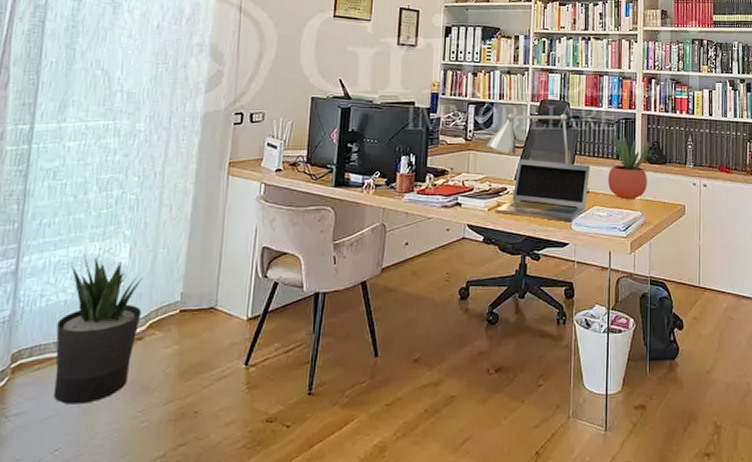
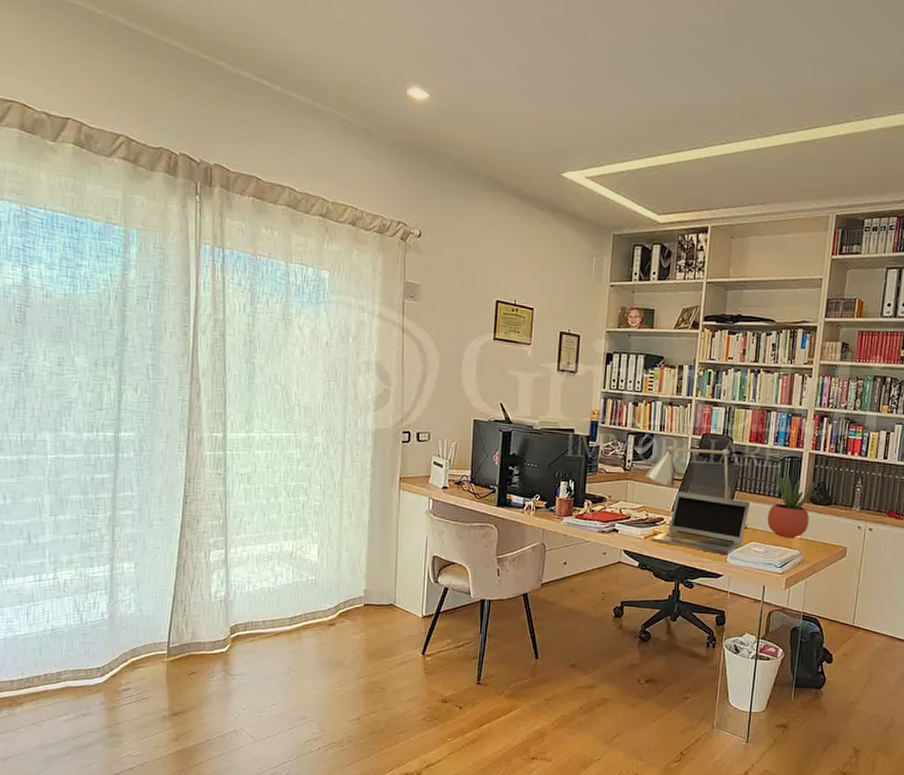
planter: present [53,253,143,405] -> none [264,549,332,672]

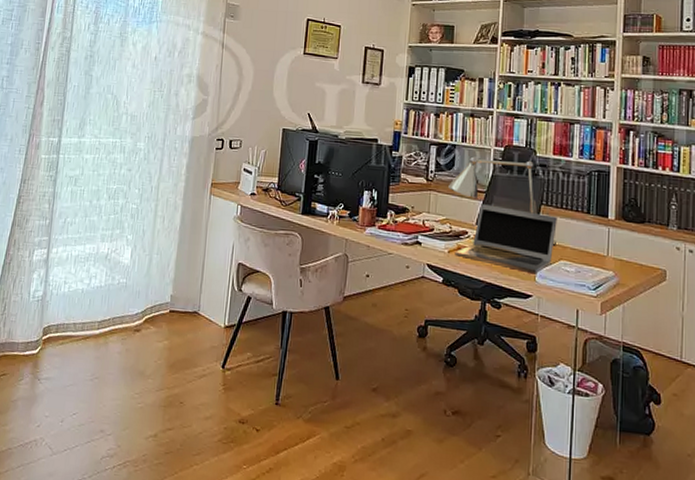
potted plant: present [767,468,818,538] -> none [576,182,630,258]

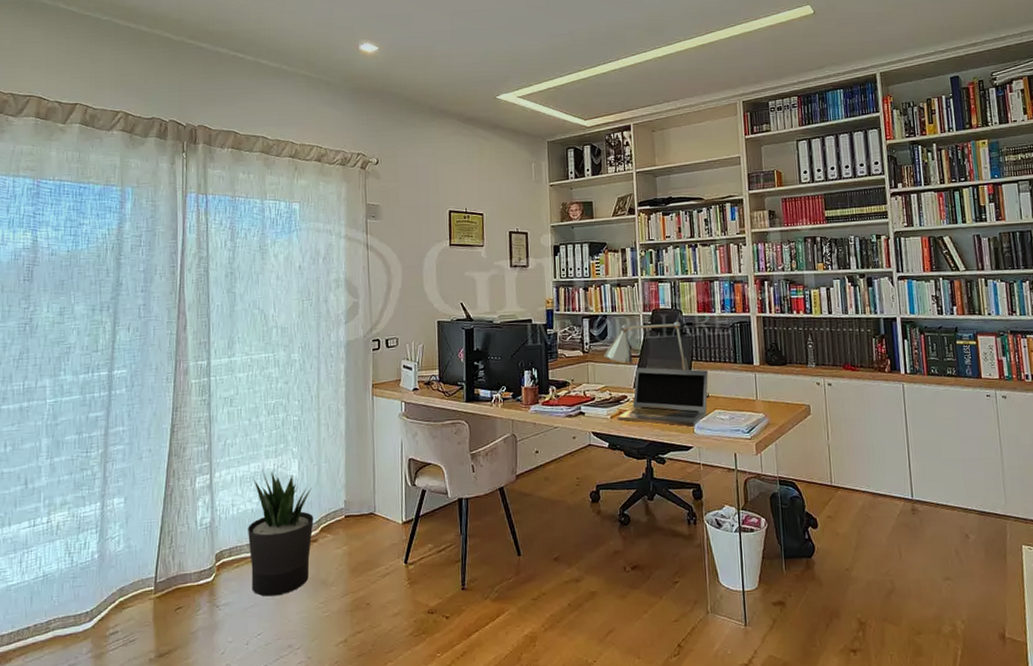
planter: none [73,251,141,379] -> present [248,468,314,597]

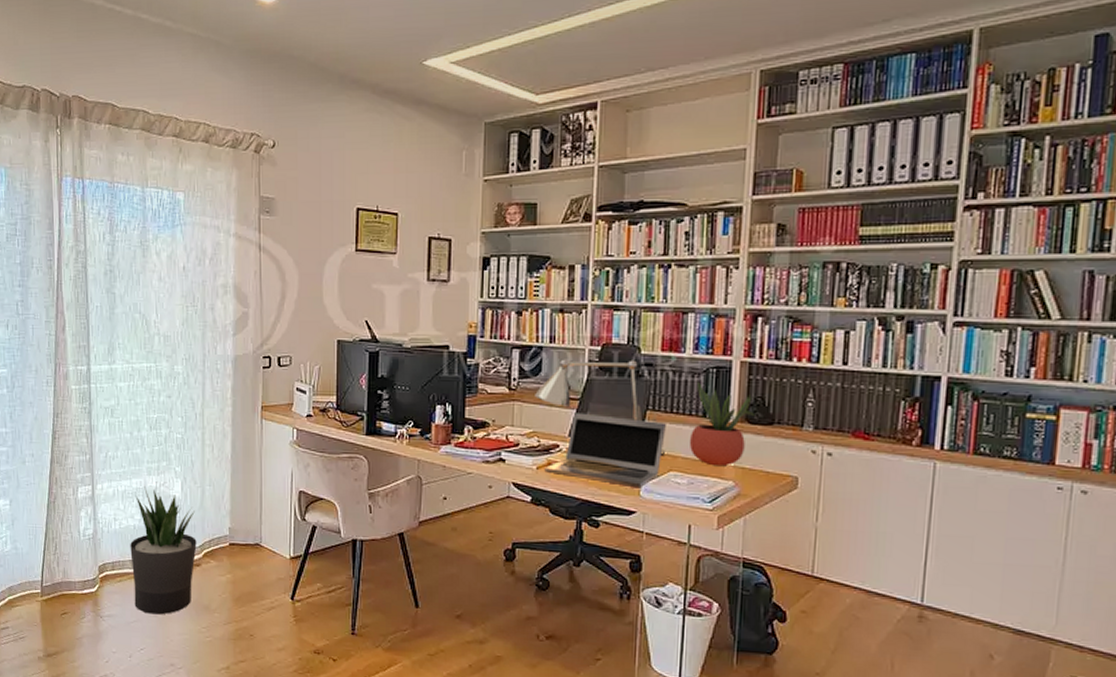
potted plant: none [726,334,772,402] -> present [689,381,755,467]

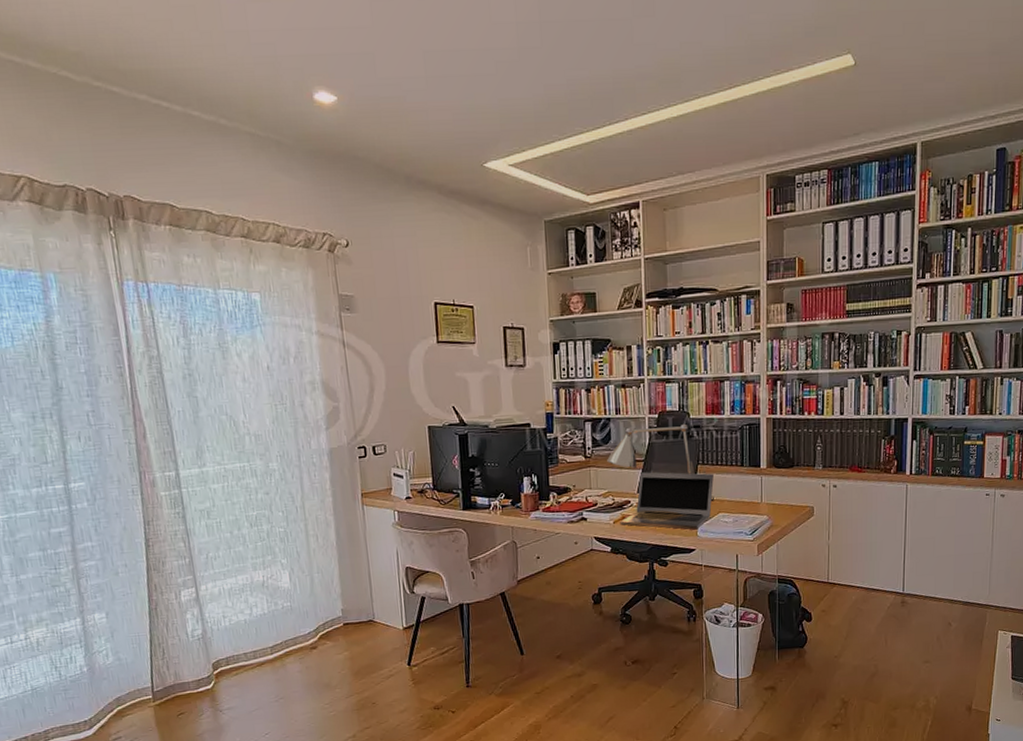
planter: present [130,485,197,615] -> none [242,580,312,700]
potted plant: present [689,381,755,467] -> none [732,437,780,505]

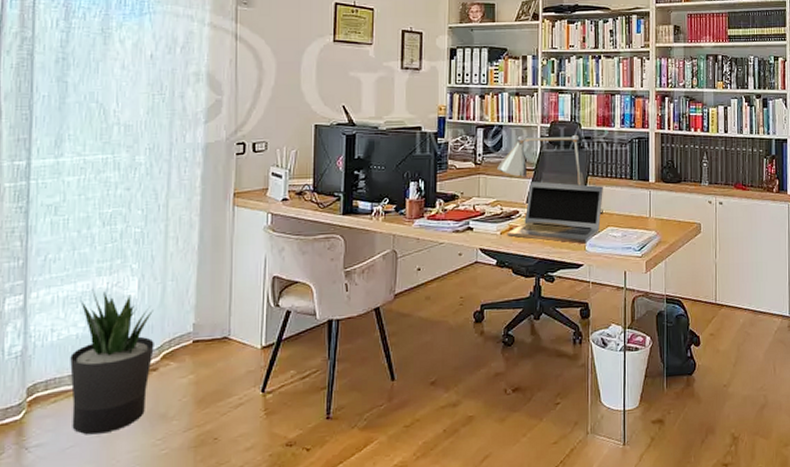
planter: none [242,580,312,700] -> present [70,288,154,435]

